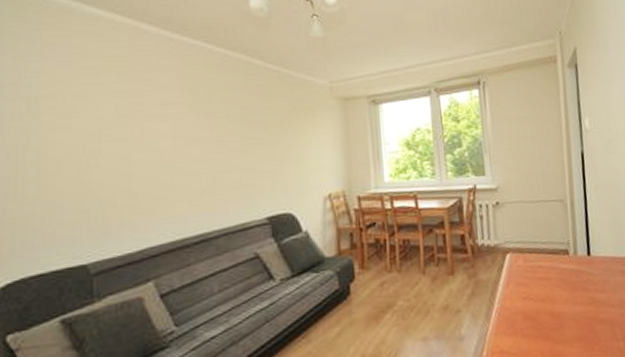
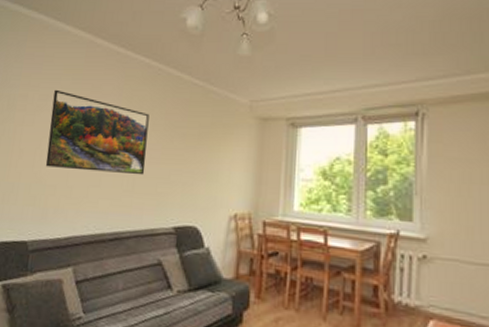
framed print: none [94,85,225,176] -> present [45,89,150,175]

